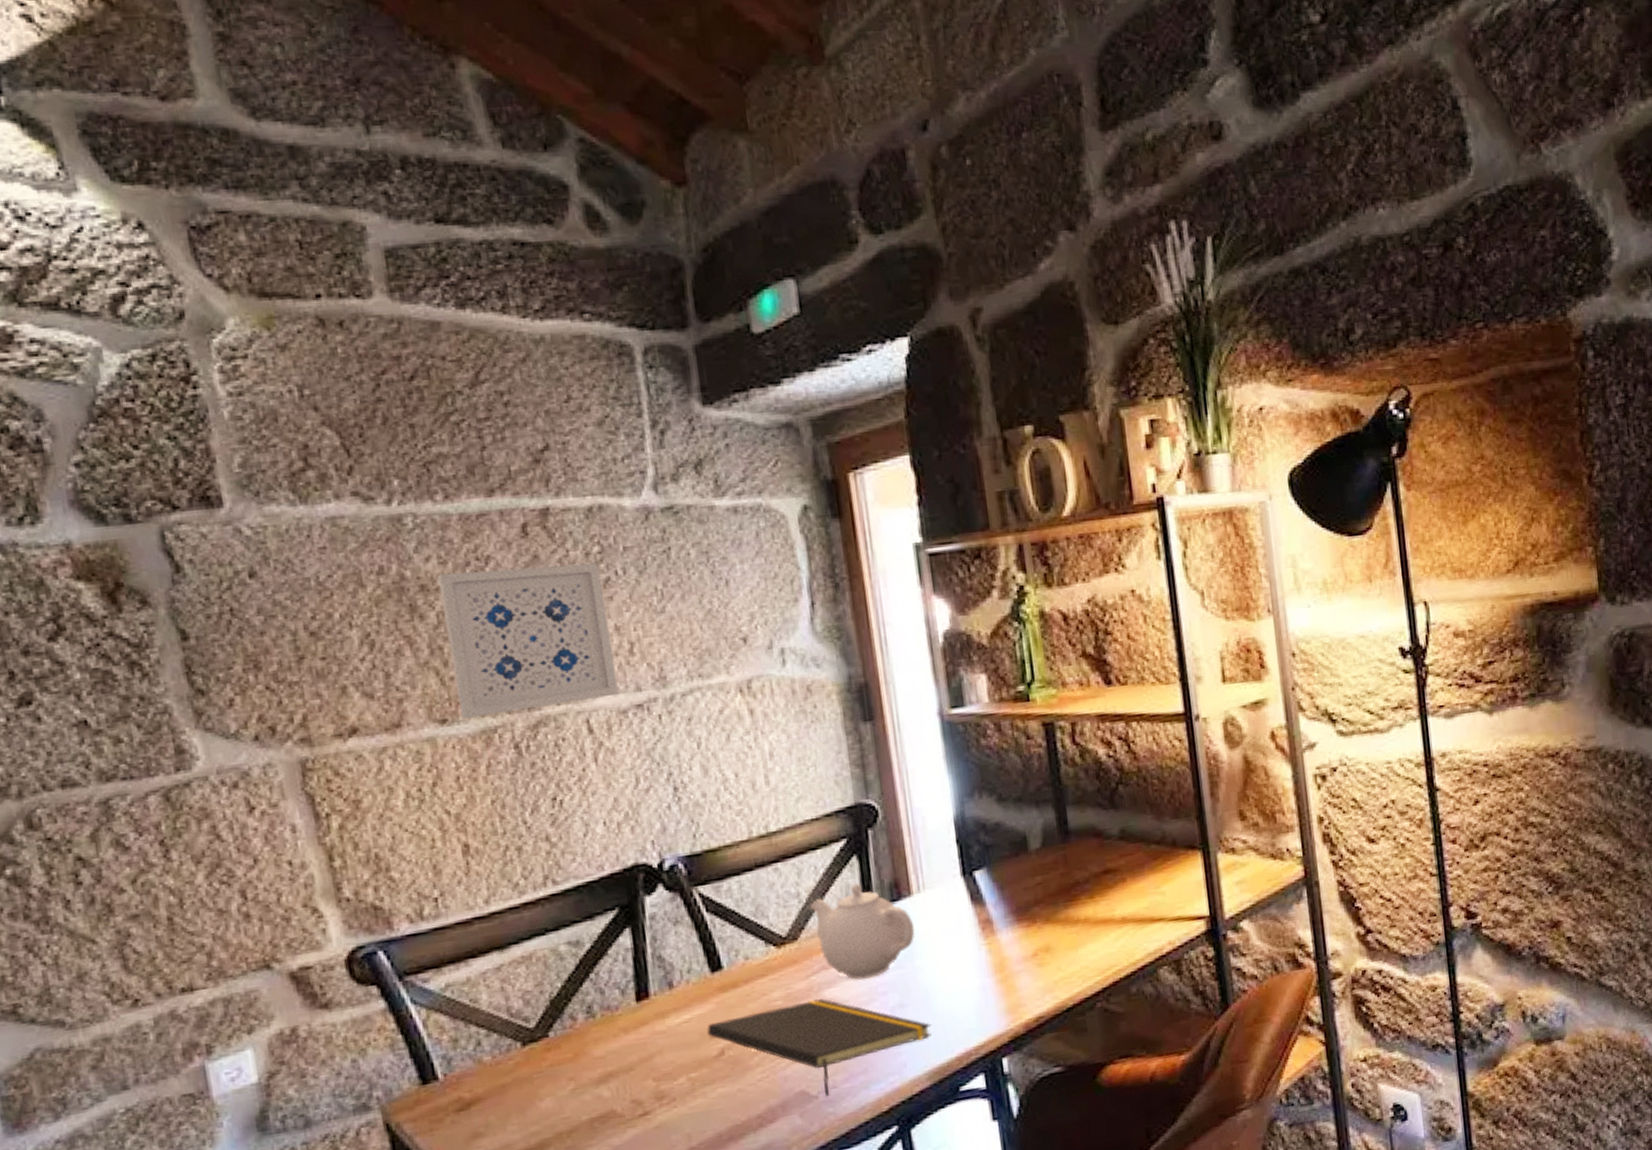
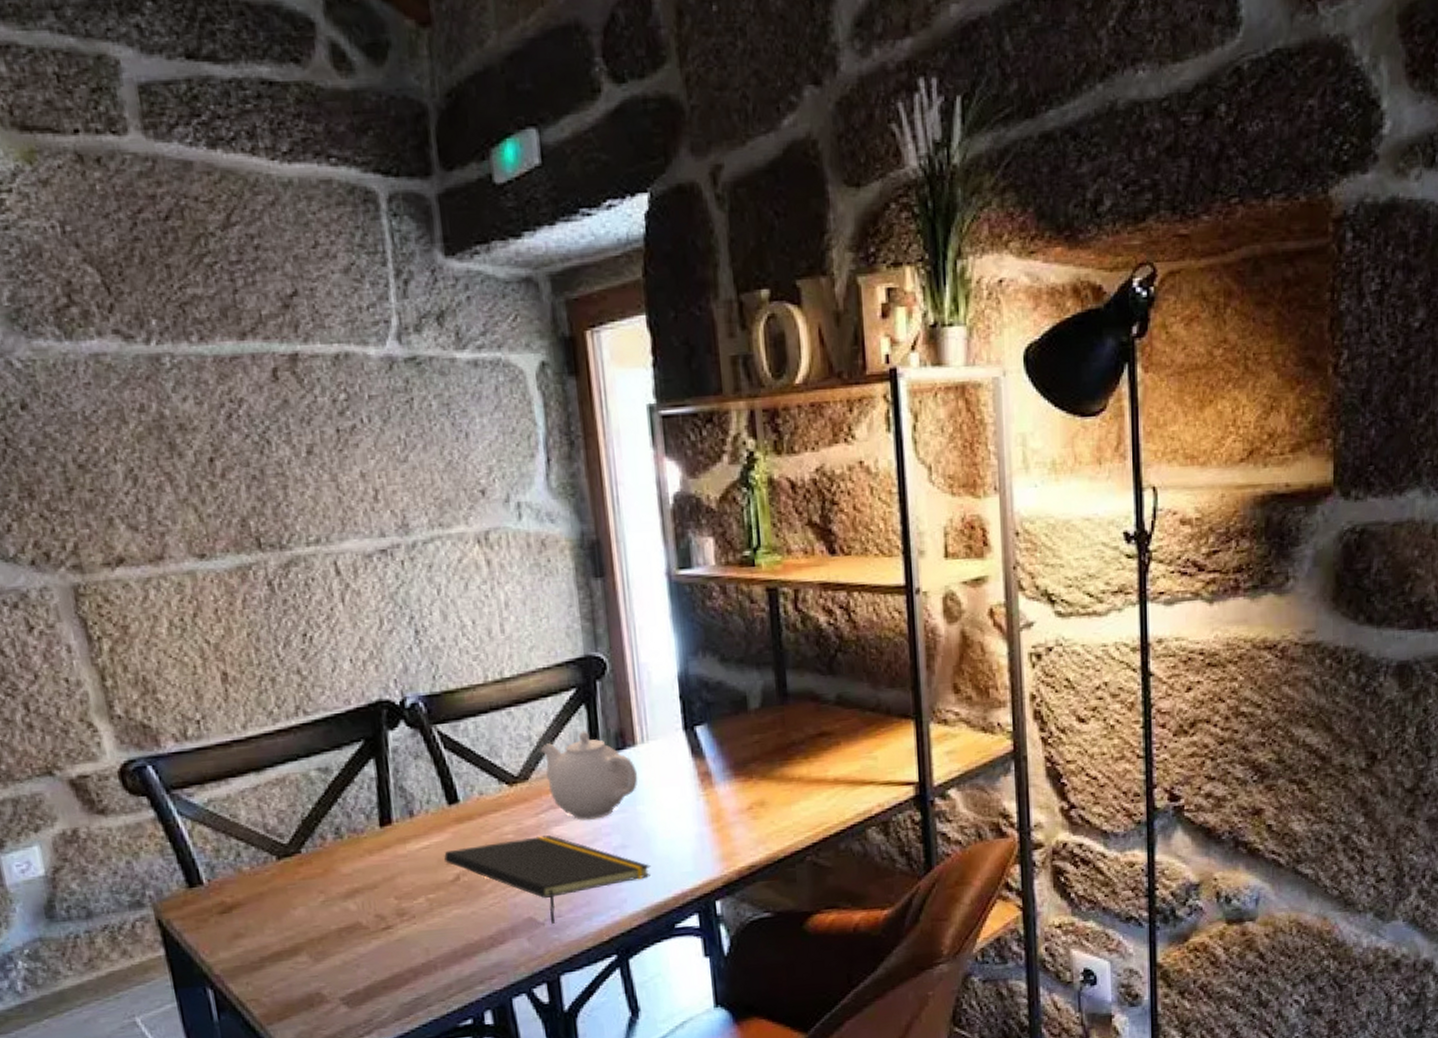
wall art: present [437,563,619,719] -> none [194,409,364,554]

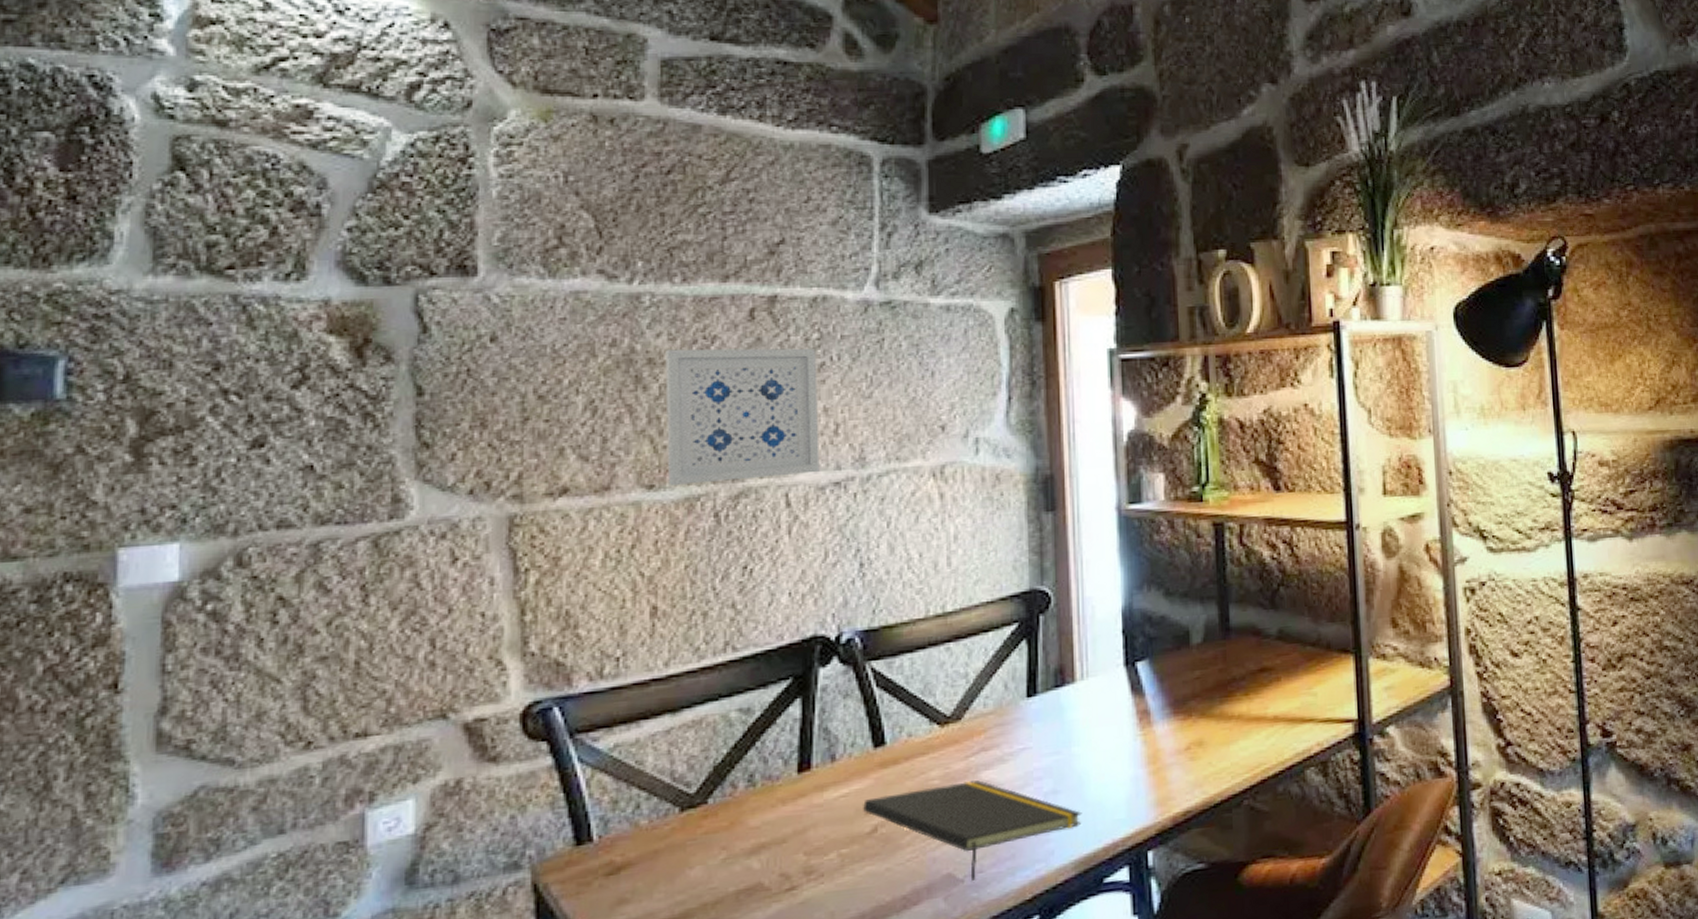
wall art: none [194,409,364,554] -> present [665,348,820,485]
teapot: present [540,730,638,820] -> none [976,667,1075,764]

